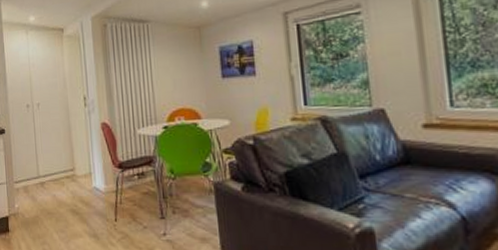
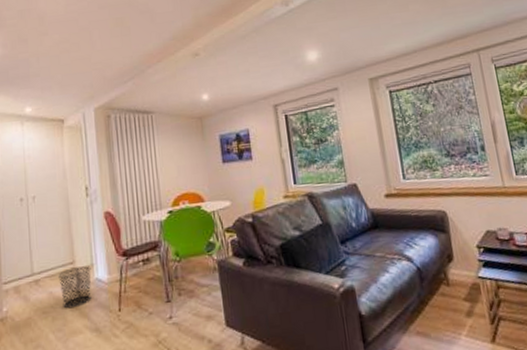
waste bin: none [60,174,90,213] -> present [58,266,92,309]

